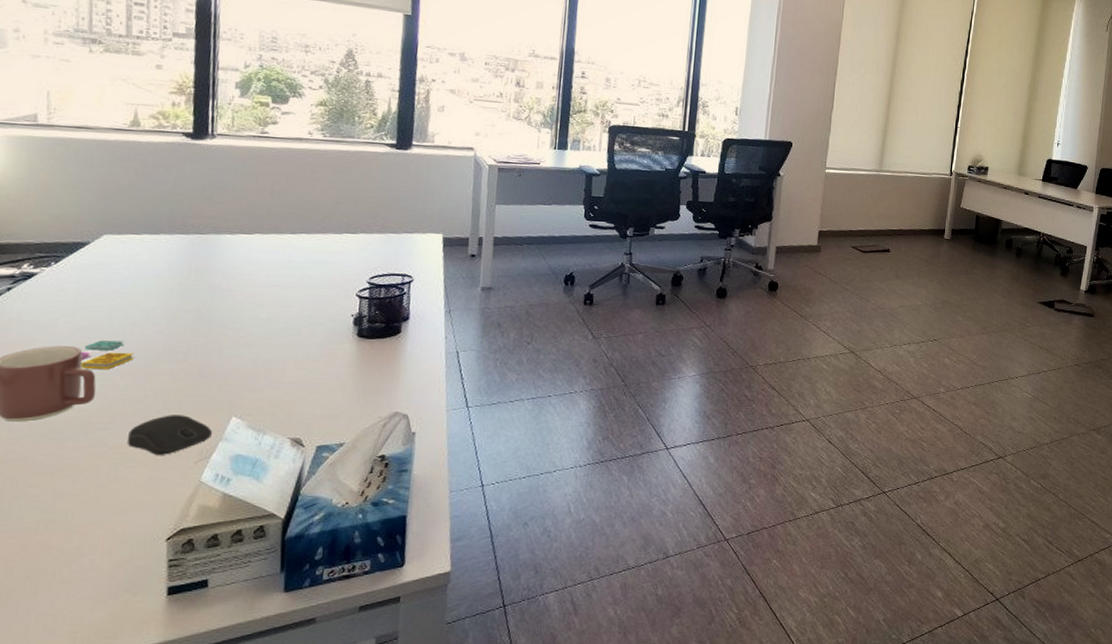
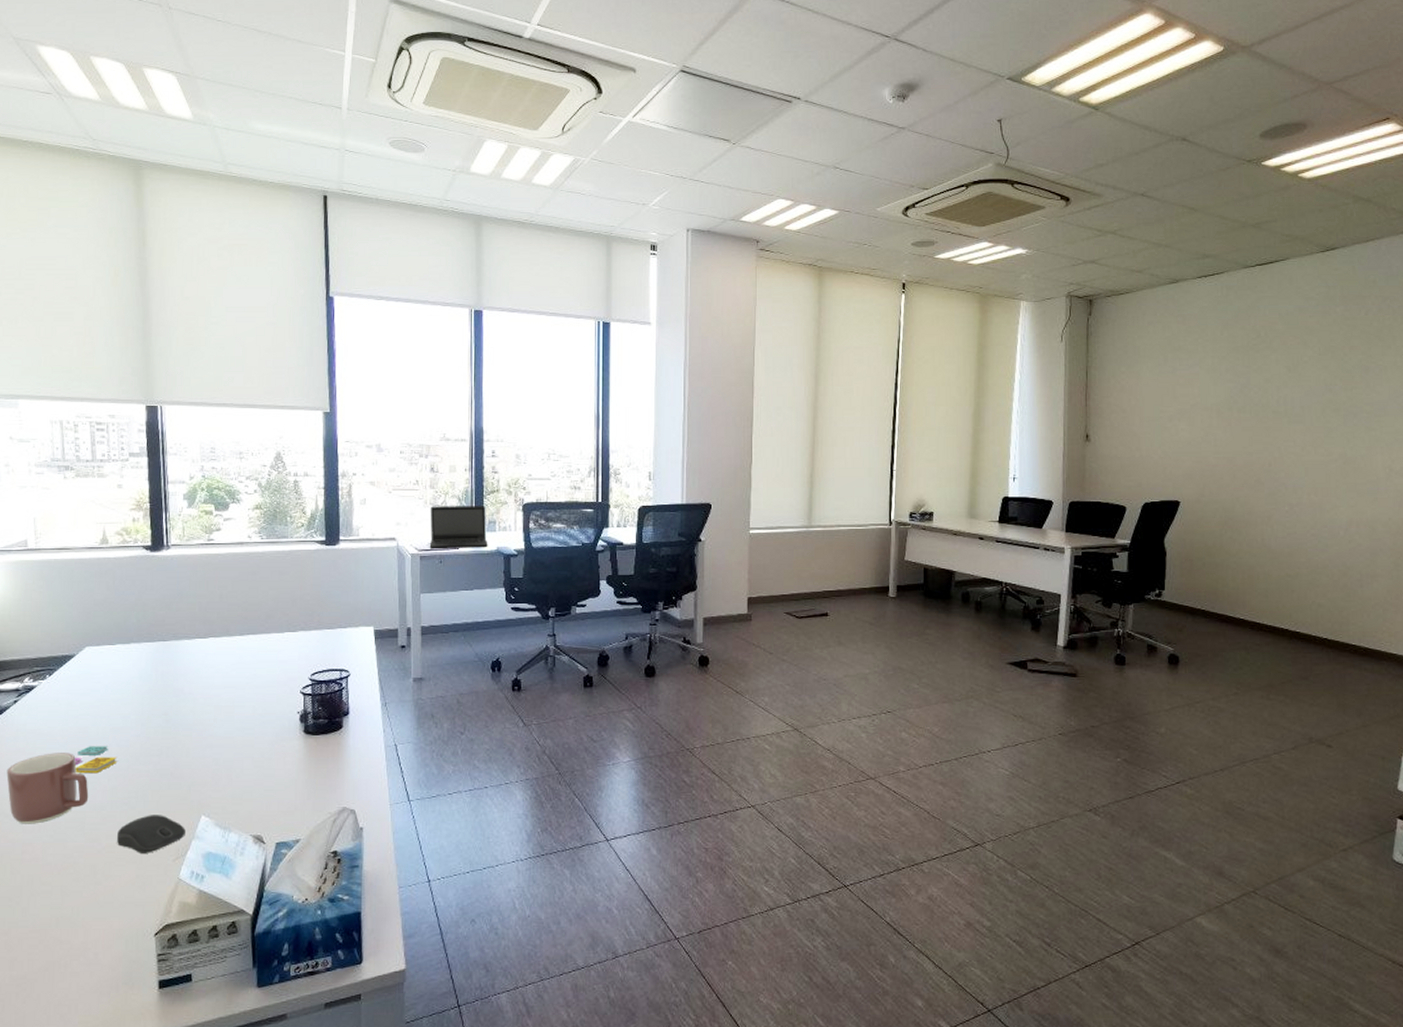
laptop: none [509,119,571,164] -> present [429,506,488,548]

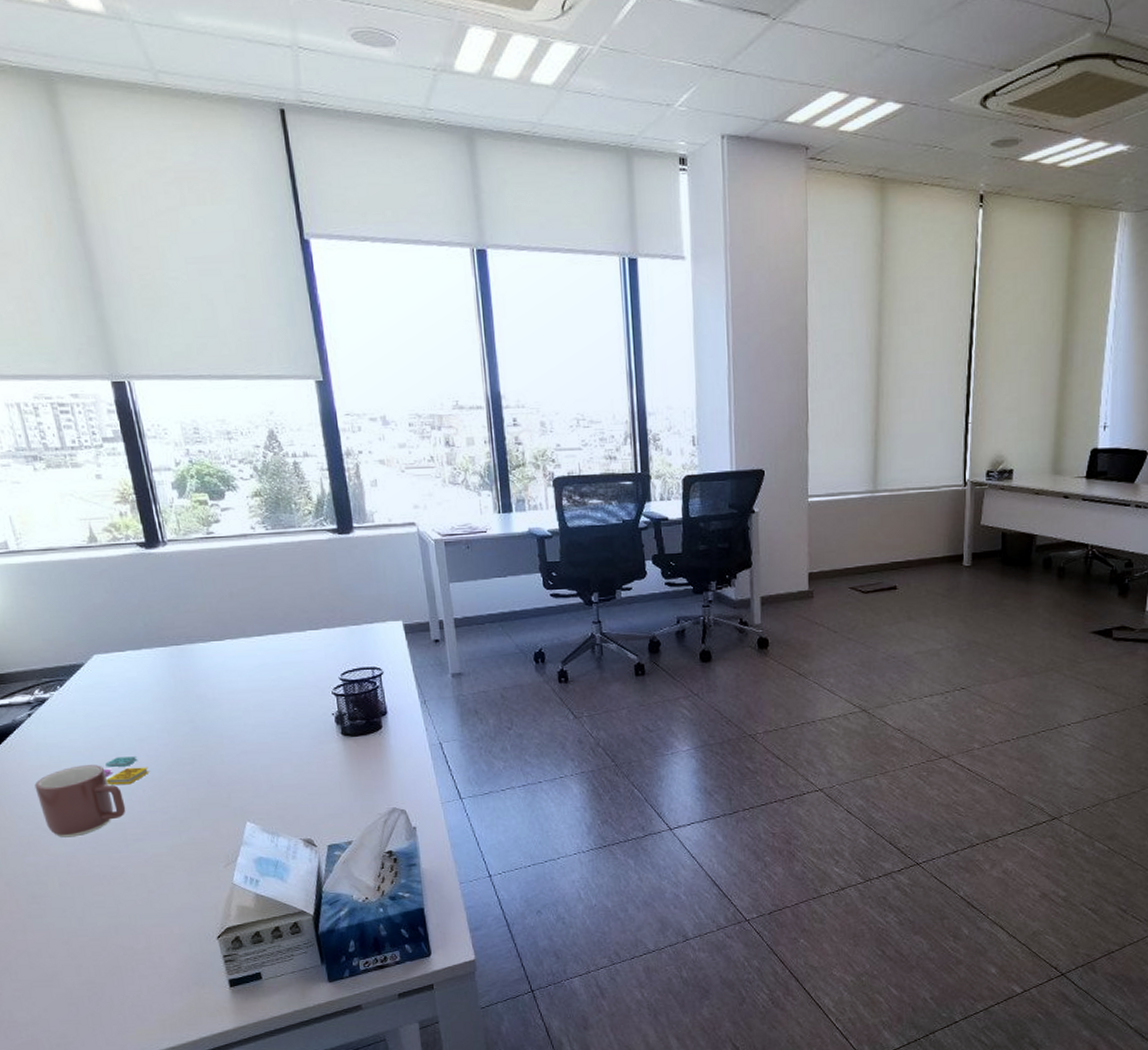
computer mouse: present [117,815,186,853] -> none [162,823,233,861]
laptop: present [429,506,488,548] -> none [449,482,519,532]

